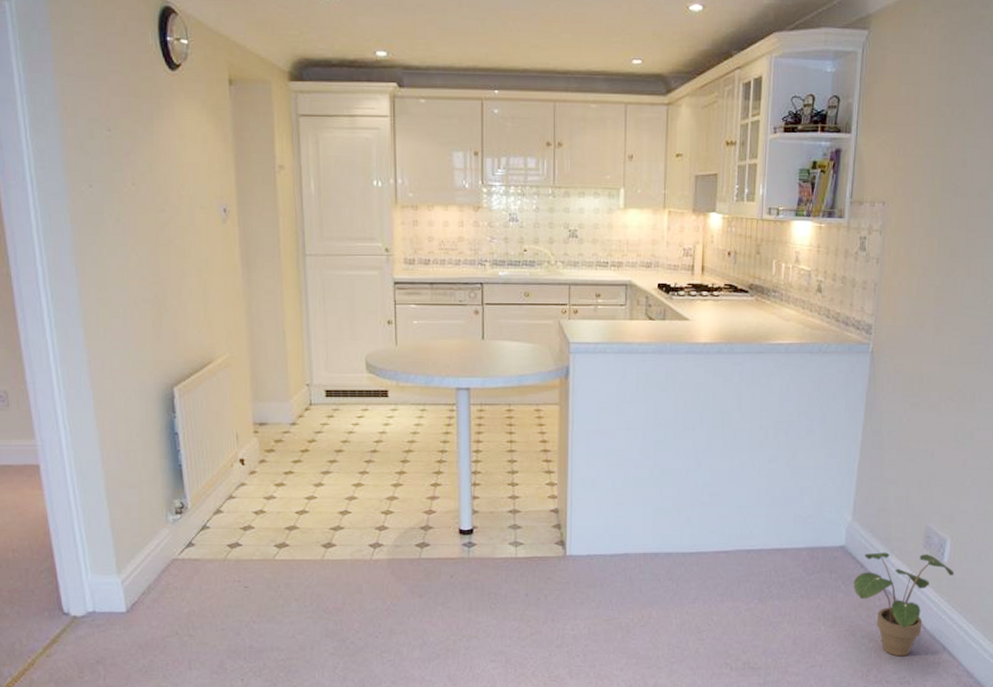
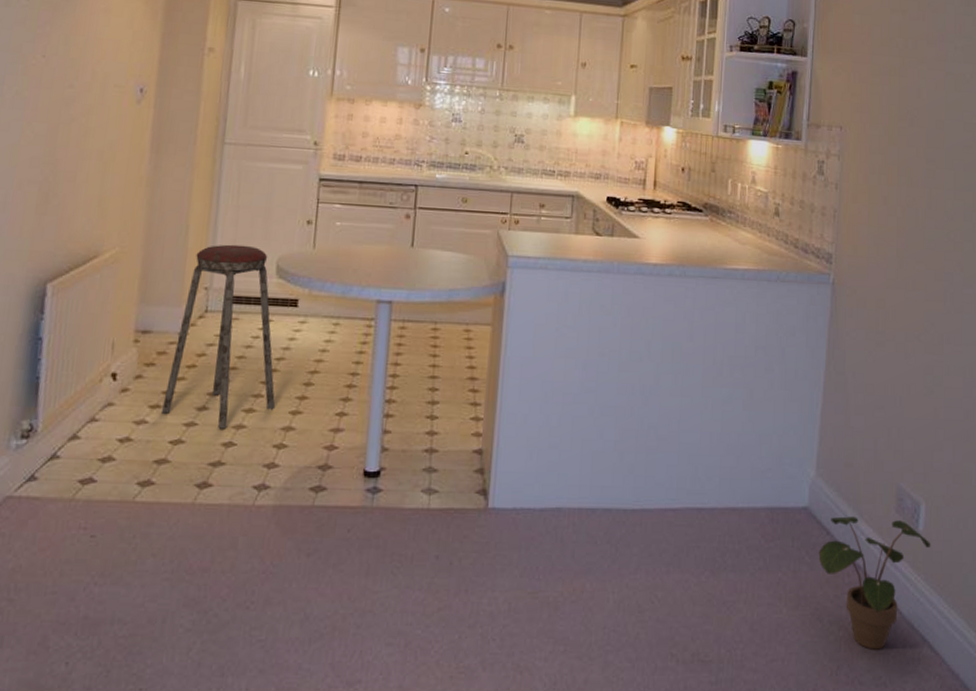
music stool: none [285,346,380,501] -> present [161,244,276,429]

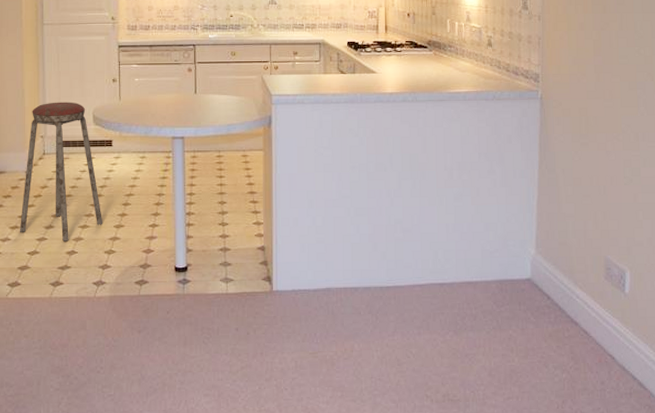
potted plant: present [818,516,931,650] -> none [541,284,637,388]

